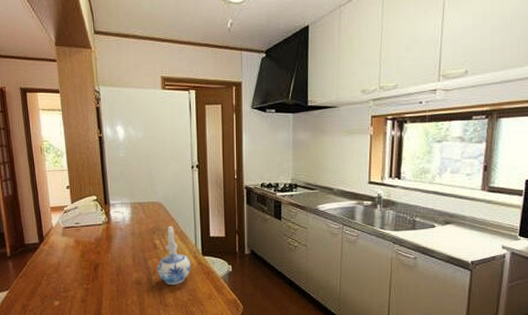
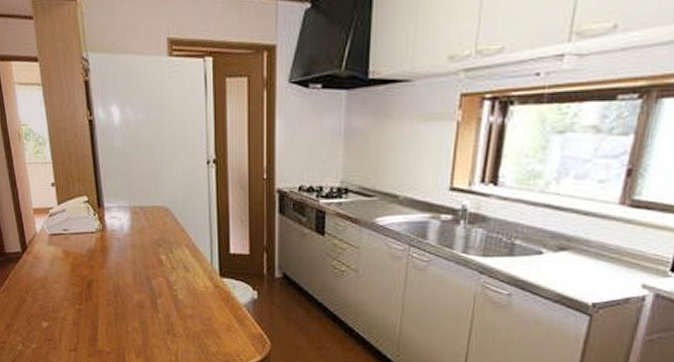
ceramic pitcher: present [157,225,191,286] -> none [163,237,206,312]

